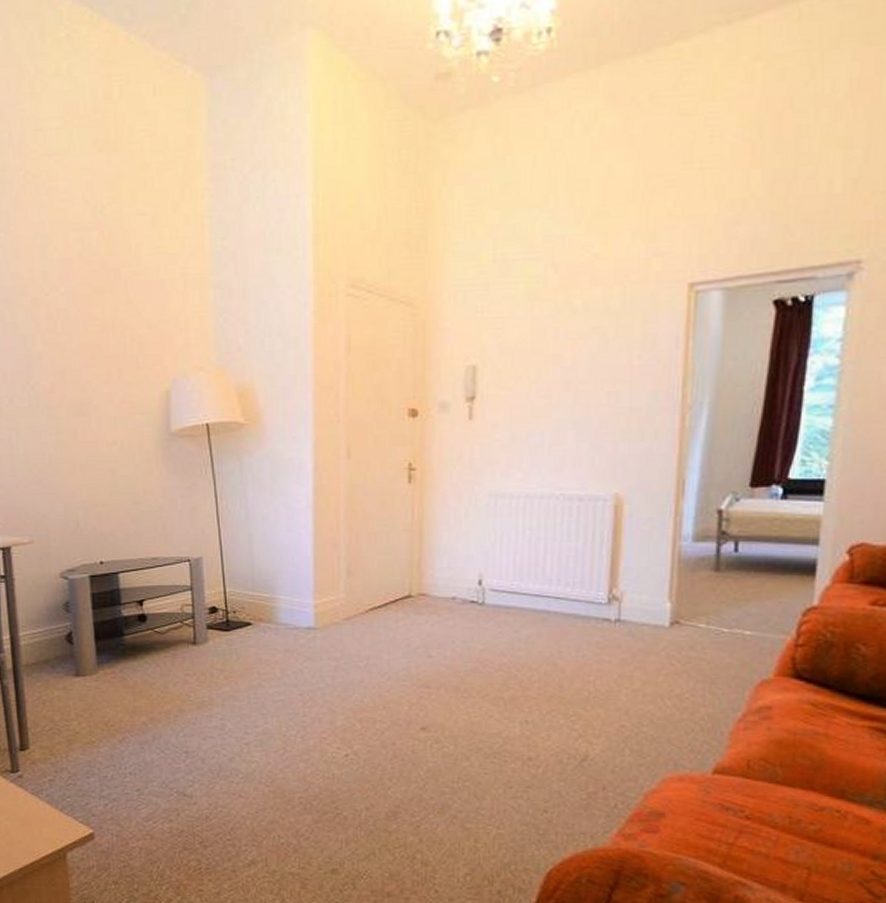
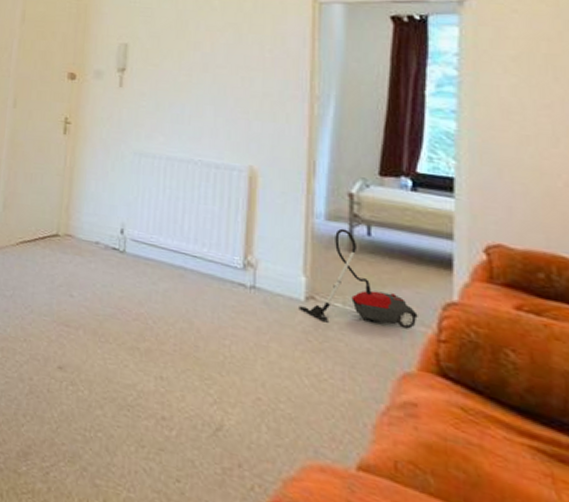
vacuum cleaner: none [663,548,779,644] -> present [299,228,418,329]

